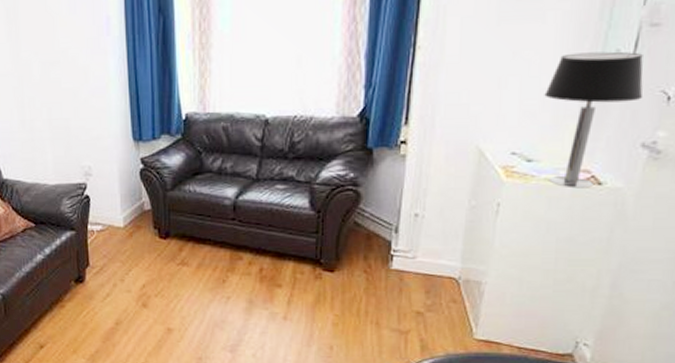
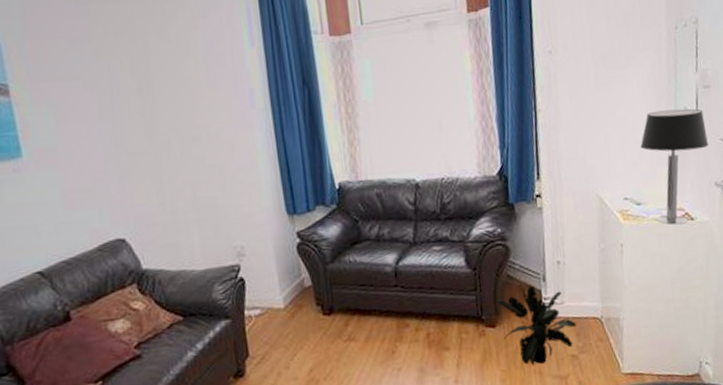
potted plant: none [338,235,428,316] -> present [496,285,577,366]

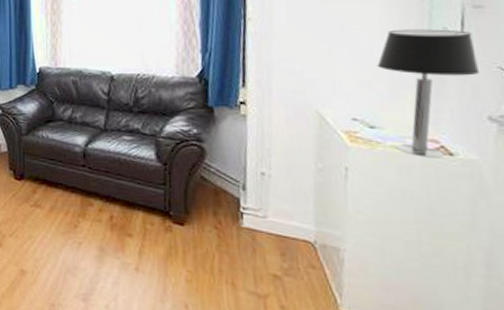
potted plant: present [496,285,577,366] -> none [186,191,282,275]

